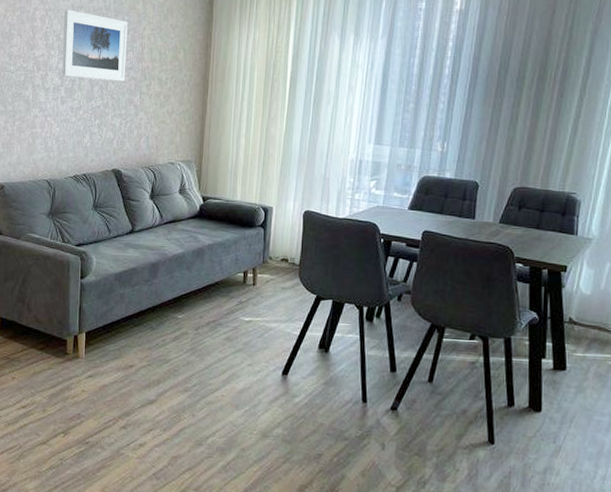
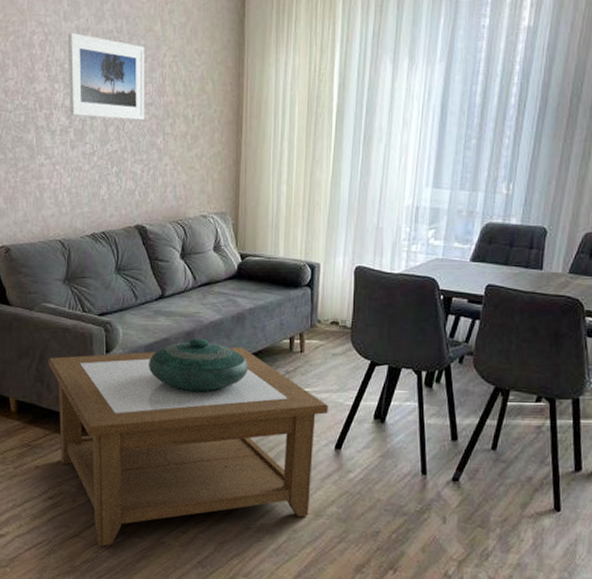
coffee table: none [29,277,277,455] -> present [48,346,328,547]
decorative bowl: none [116,268,206,318] -> present [148,338,248,393]

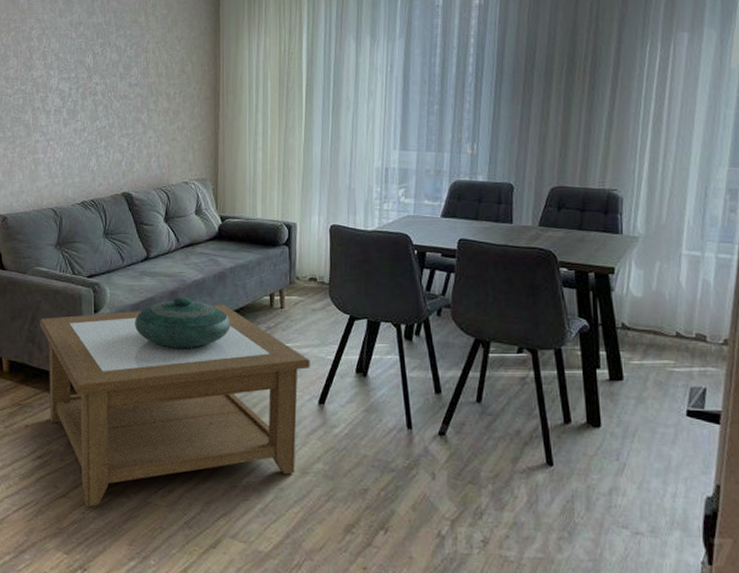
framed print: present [68,32,145,120] -> none [63,26,131,99]

